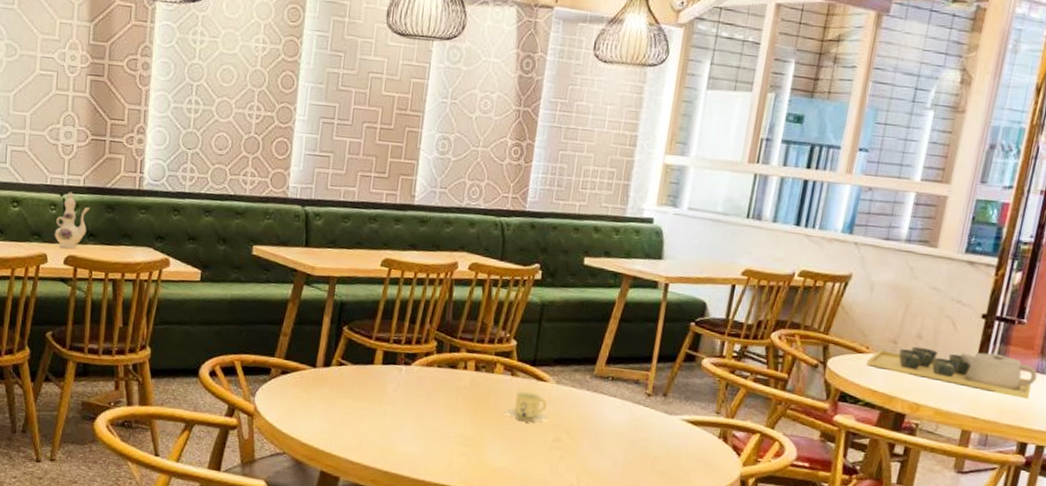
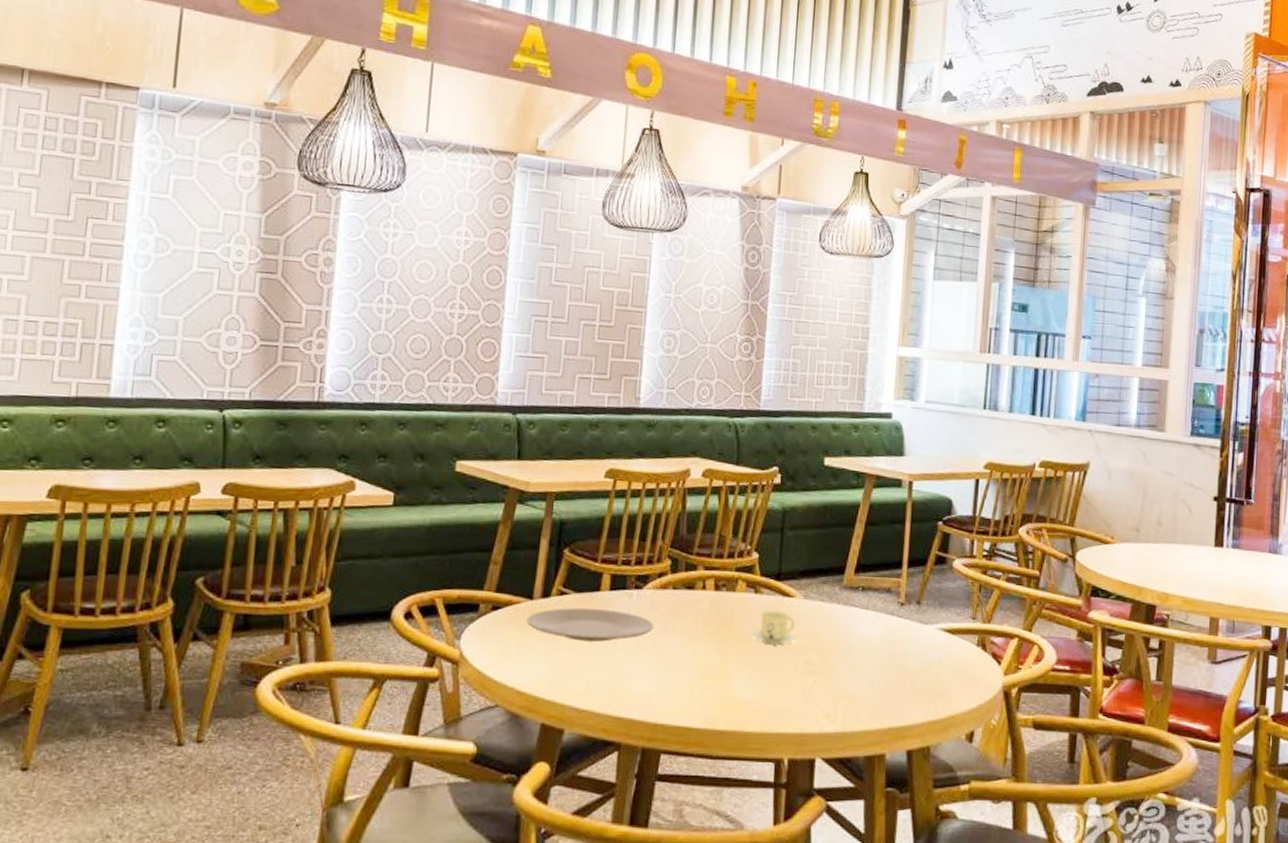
ewer: present [54,192,91,250] -> none [210,407,258,475]
plate: none [310,376,419,408] -> present [526,607,654,642]
tea set: present [867,346,1038,398] -> none [1114,533,1271,580]

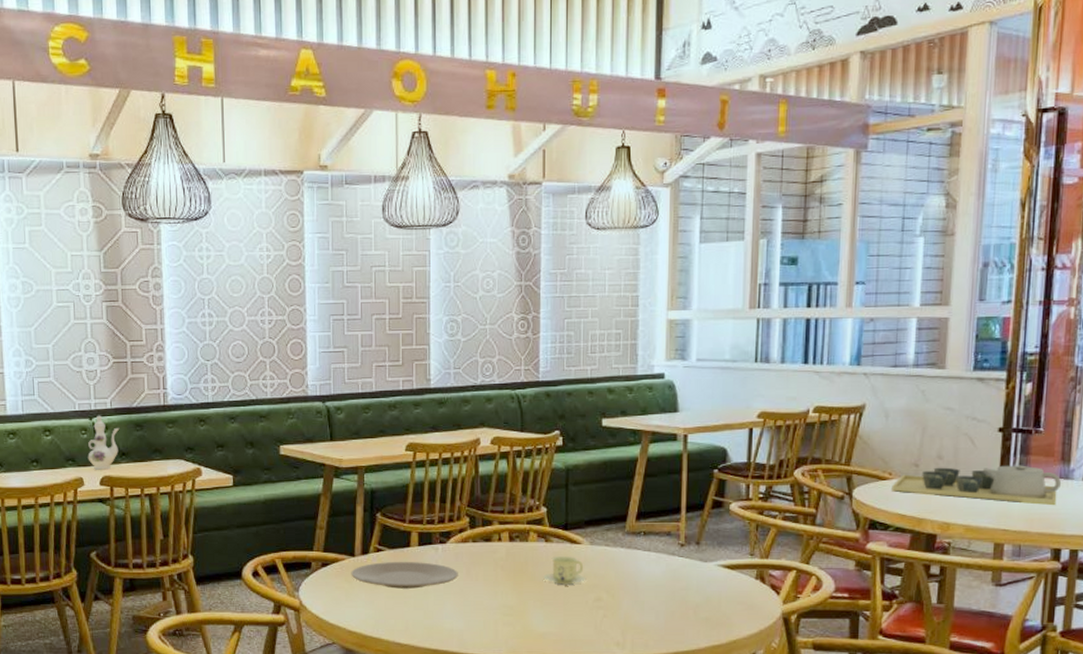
ewer: none [210,407,258,475] -> present [87,415,120,470]
tea set: none [1114,533,1271,580] -> present [892,465,1062,505]

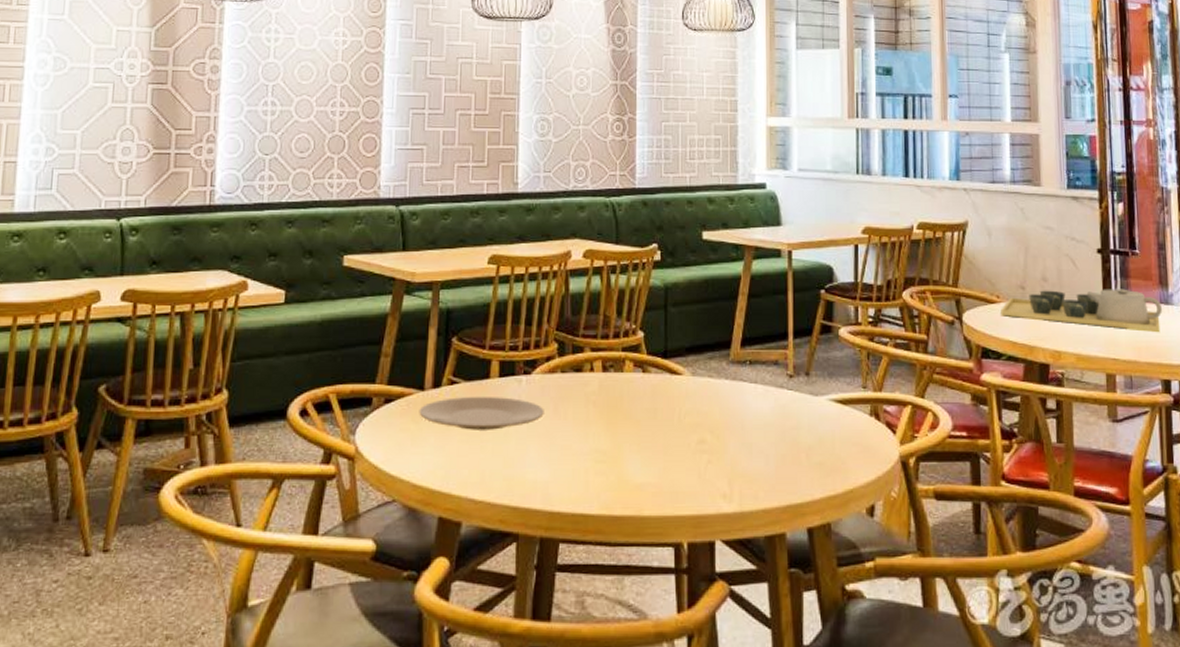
ewer: present [87,415,120,470] -> none [109,215,153,282]
cup and saucer: present [543,557,586,585] -> none [641,390,688,424]

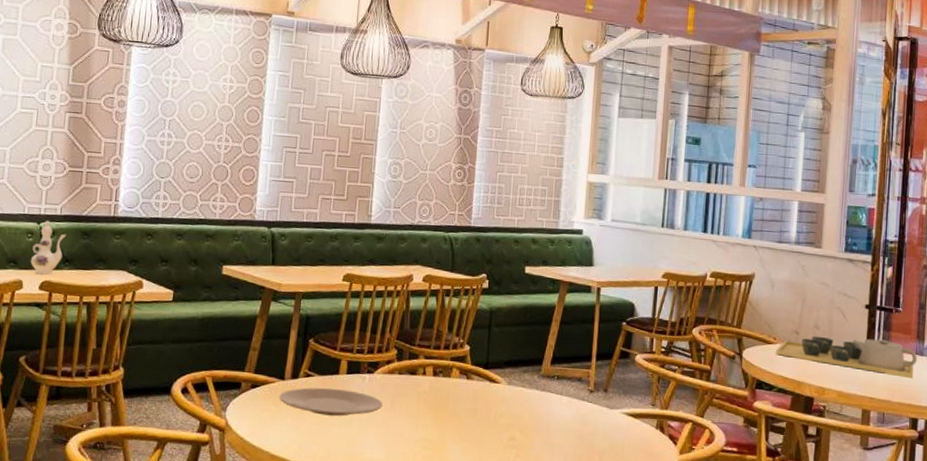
ewer: none [109,215,153,282] -> present [30,220,67,275]

